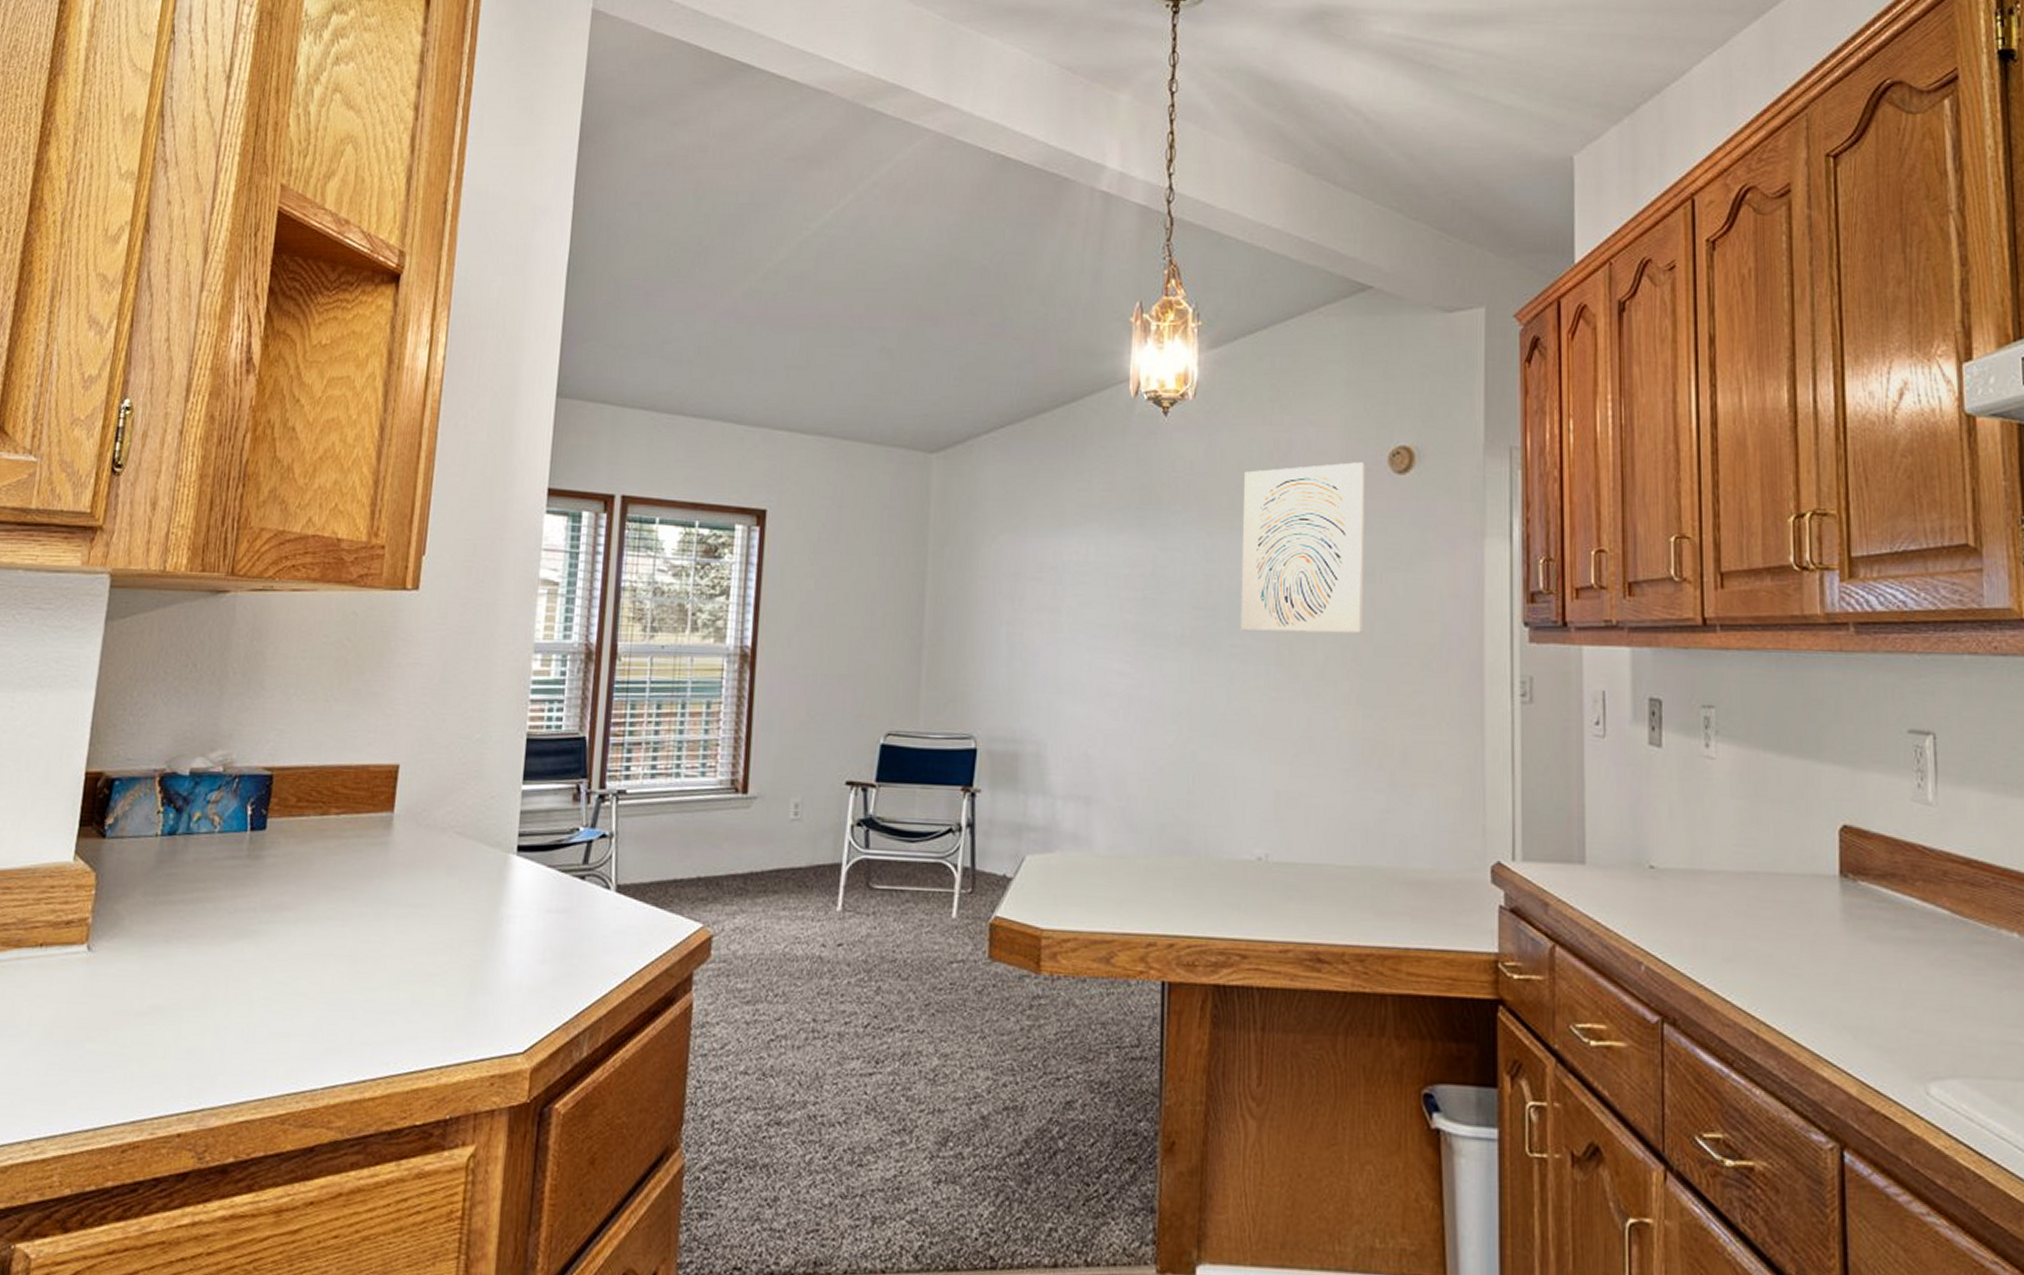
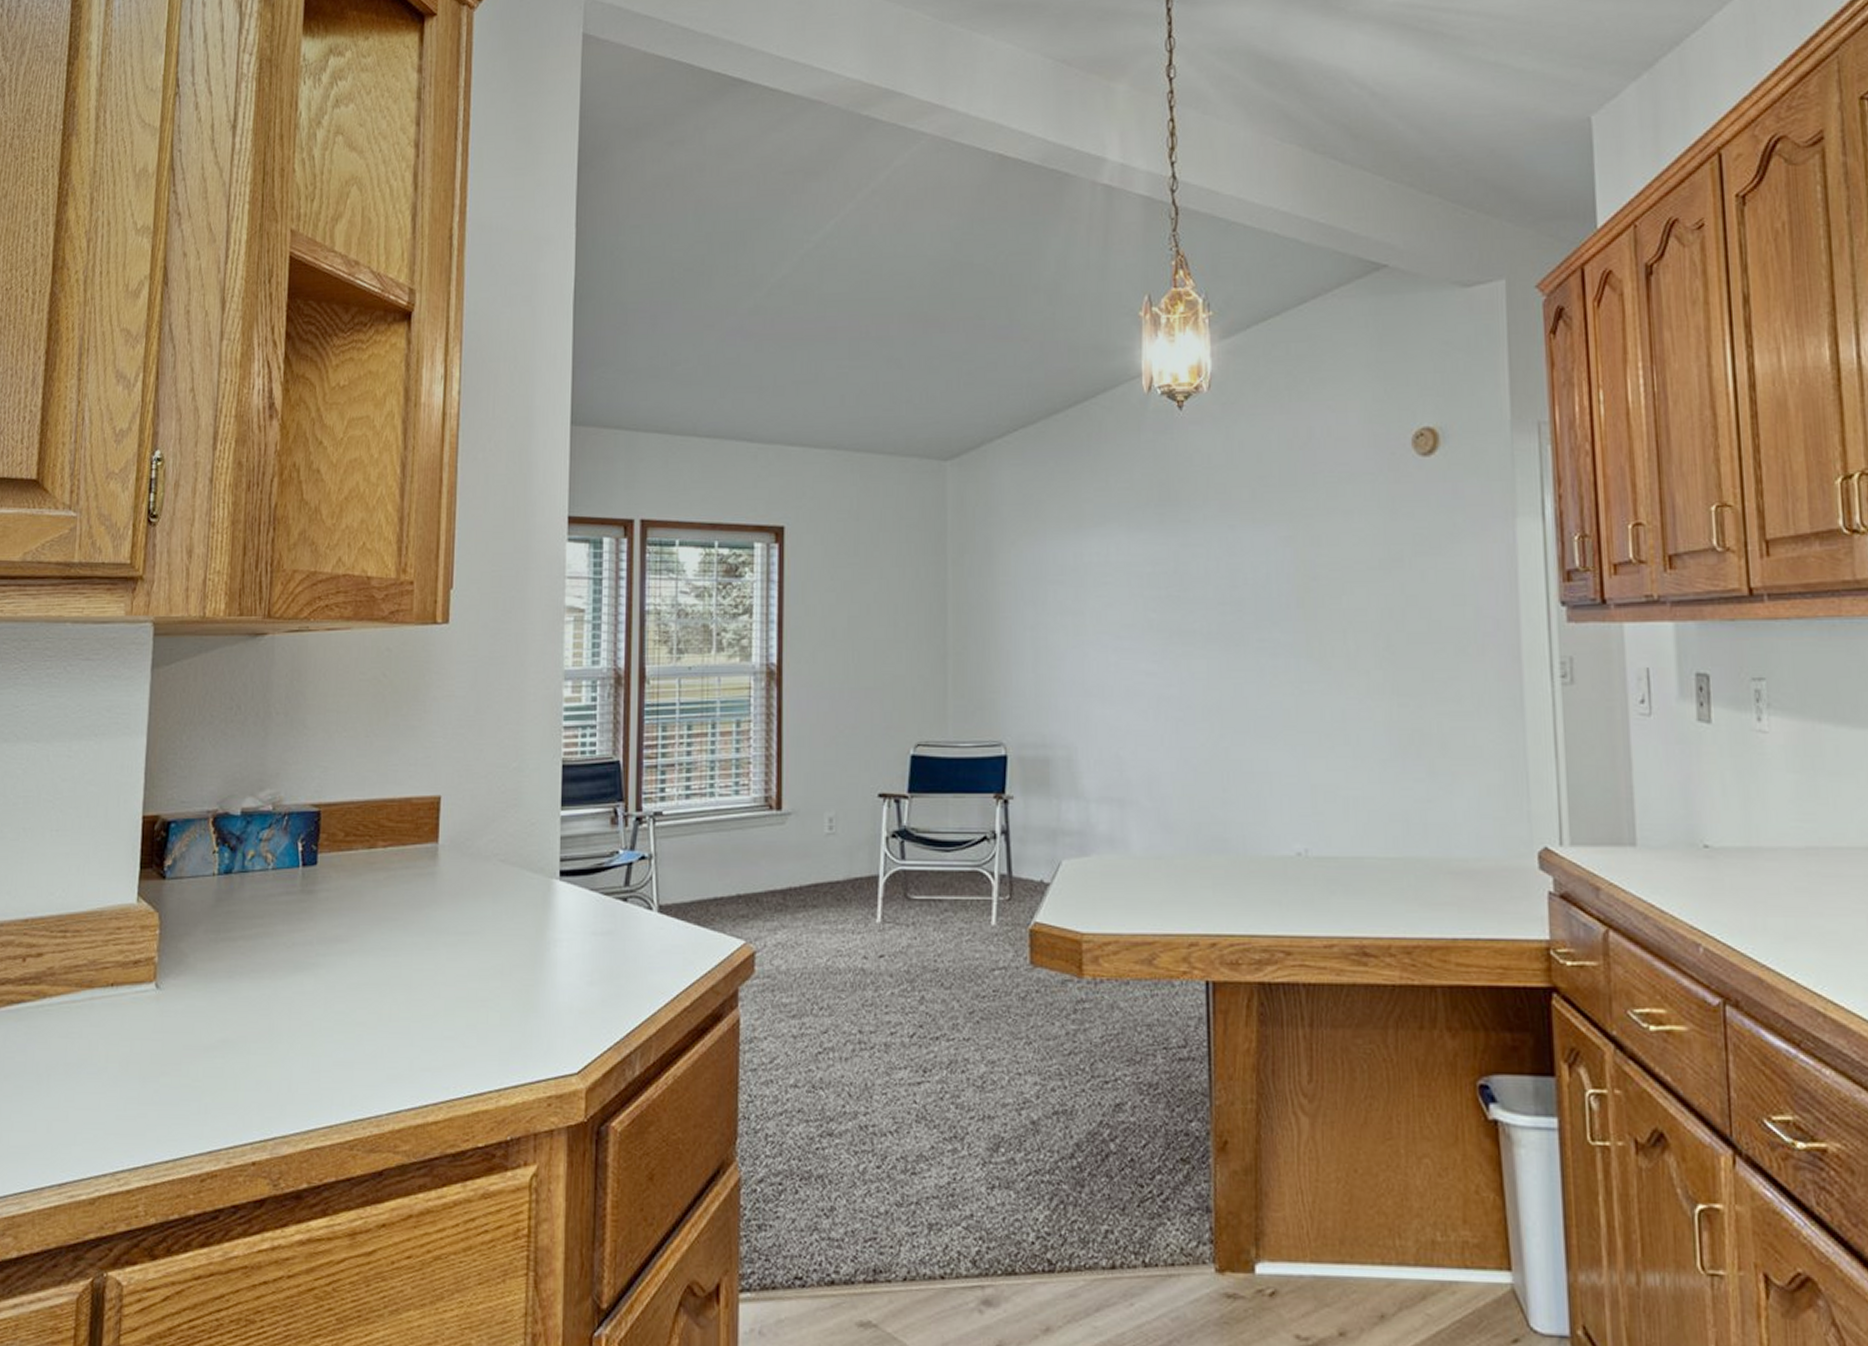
wall art: present [1240,462,1365,634] -> none [1264,446,1393,623]

